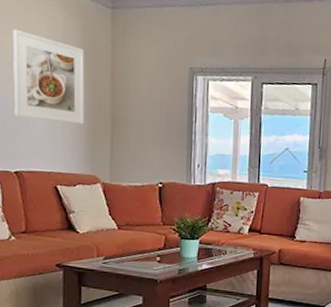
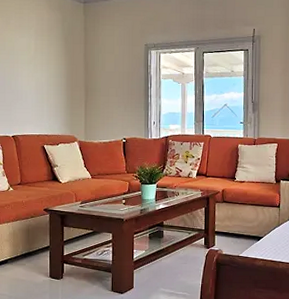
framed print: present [12,30,85,125] -> none [10,26,64,95]

